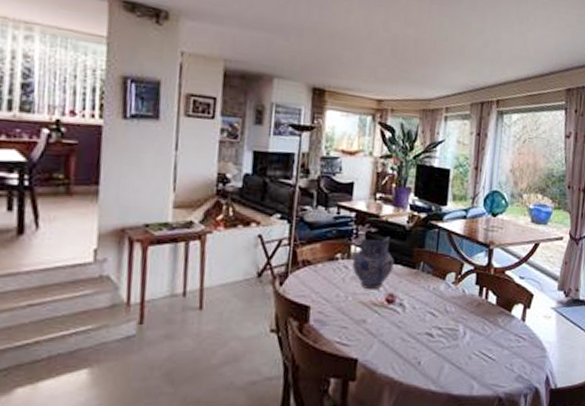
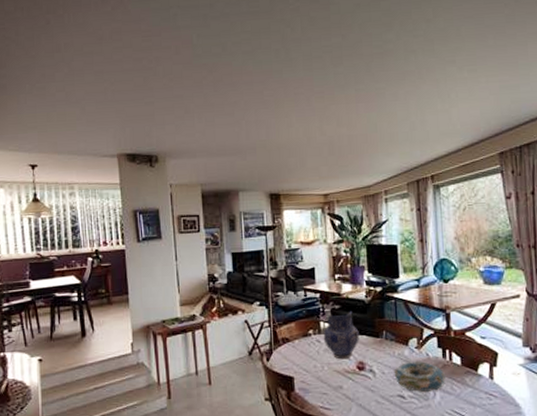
decorative bowl: none [425,297,478,332] -> present [394,360,446,393]

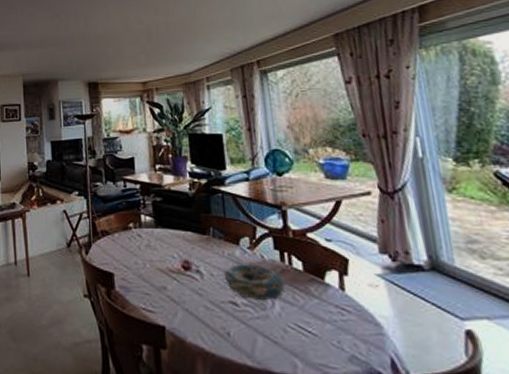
pottery: present [323,311,359,360] -> none [144,204,184,257]

